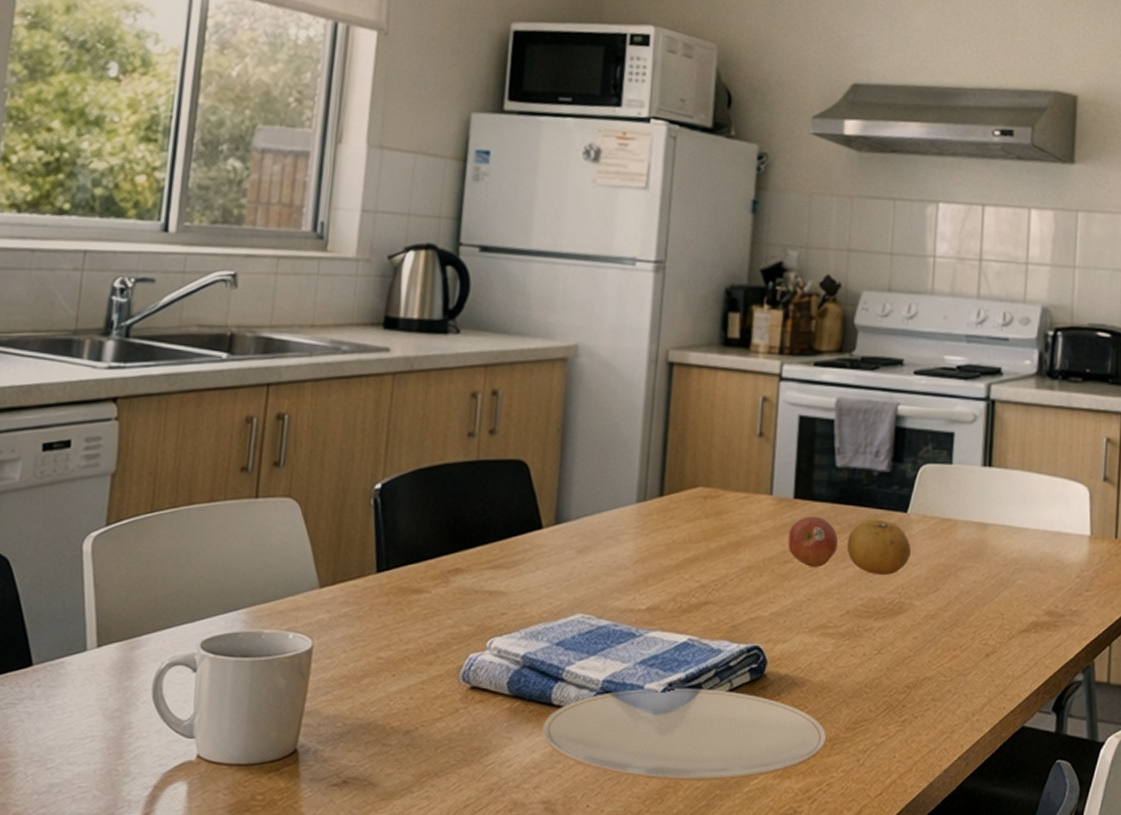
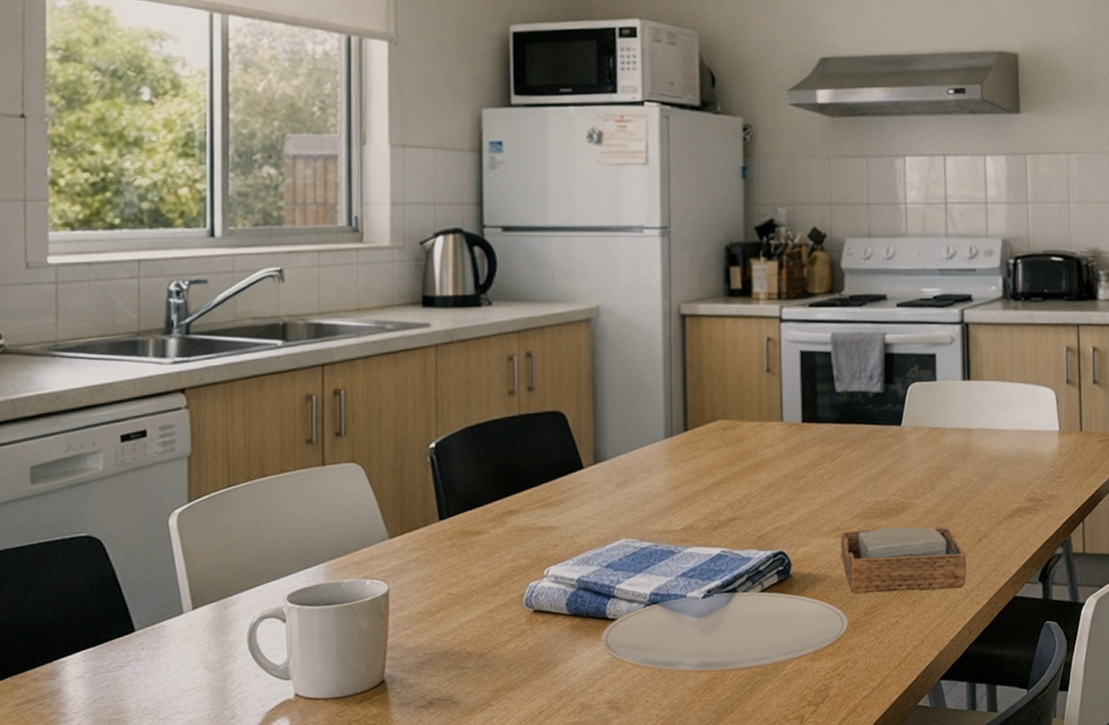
fruit: present [788,517,839,567] -> none [800,437,844,480]
napkin holder: none [824,629,970,710] -> present [840,526,967,594]
fruit: present [846,519,911,576] -> none [851,433,907,481]

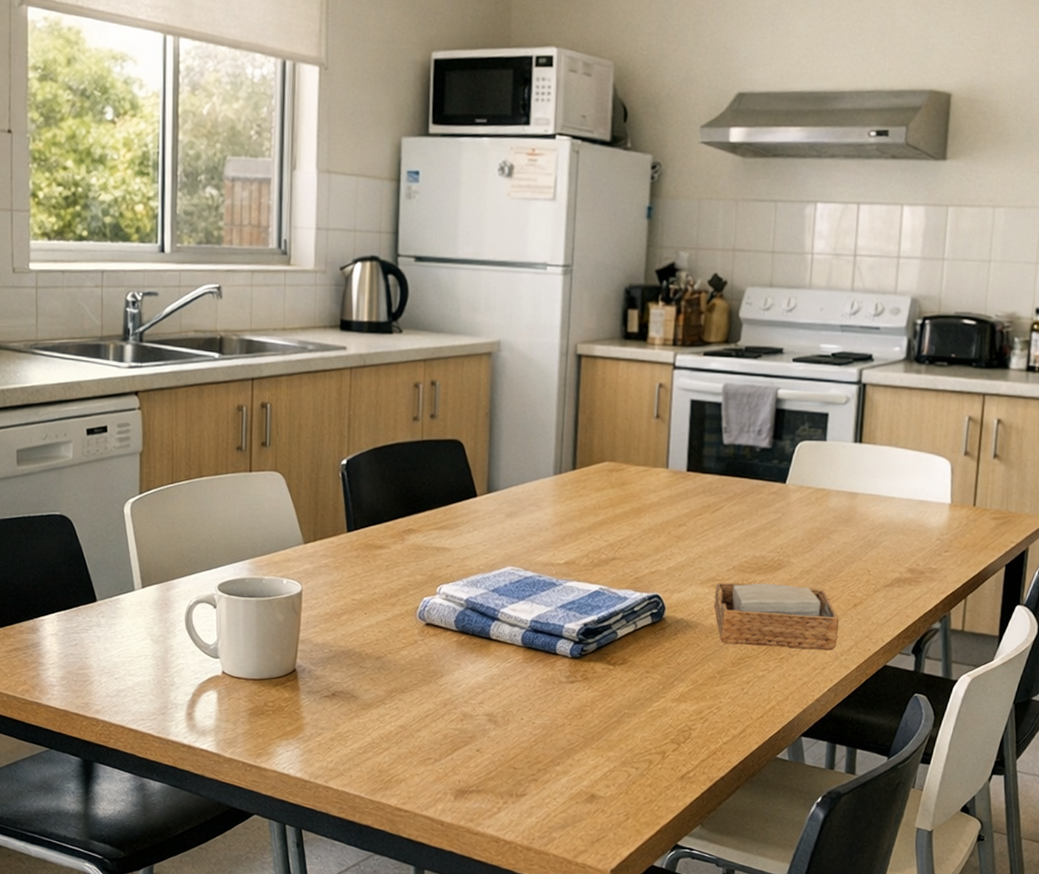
plate: present [600,591,848,674] -> none [483,627,716,703]

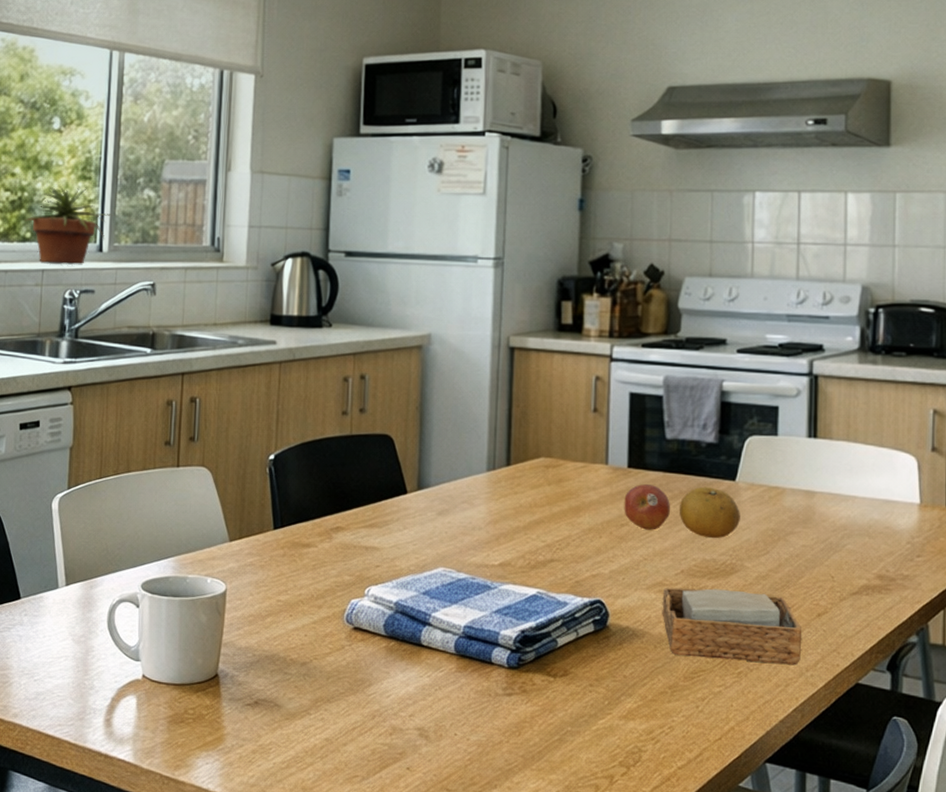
potted plant: none [78,182,174,267] -> present [23,186,113,266]
fruit: none [682,487,726,530] -> present [624,484,671,530]
fruit: none [732,489,789,537] -> present [679,486,740,539]

